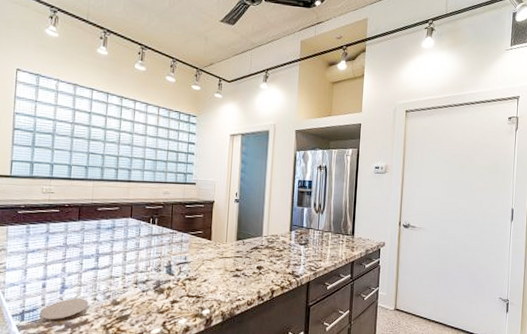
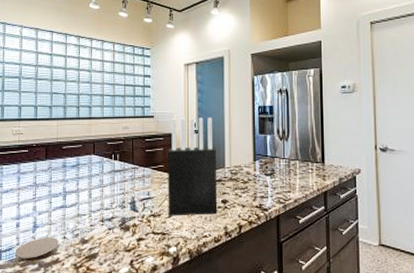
knife block: none [203,186,255,281] -> present [168,117,218,216]

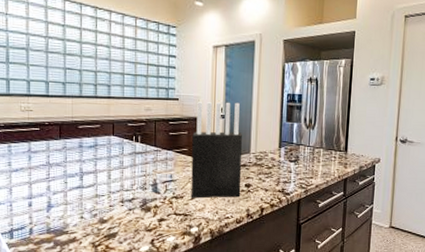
coaster: present [15,237,59,263] -> none [28,217,76,241]

